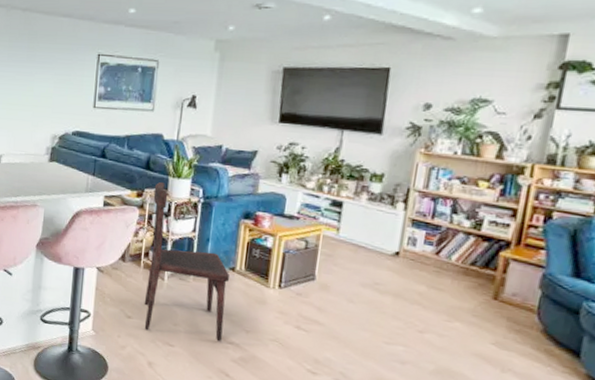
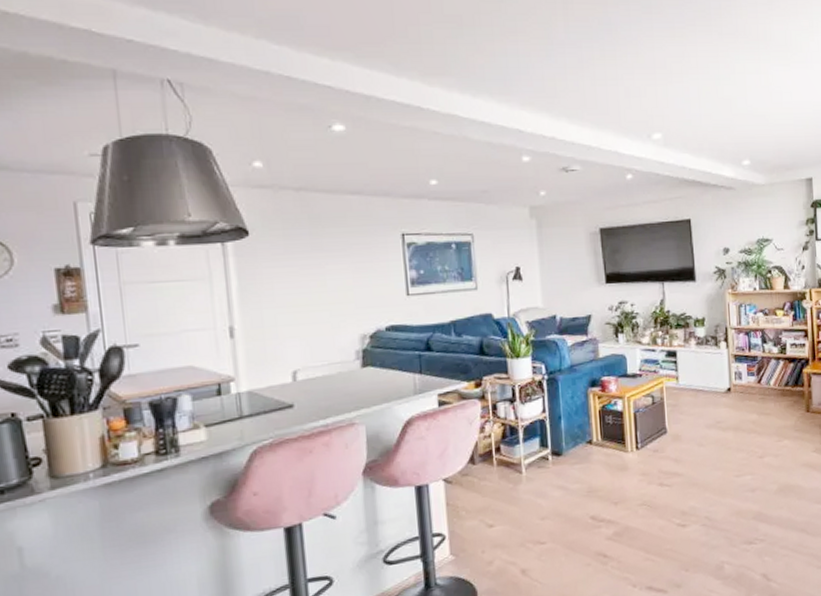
dining chair: present [144,182,230,342] -> none [493,366,594,535]

